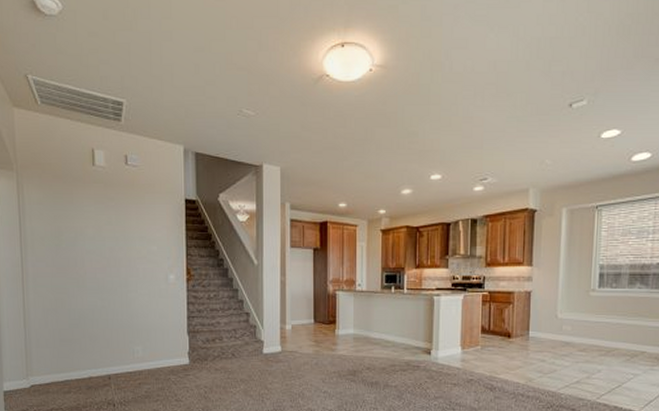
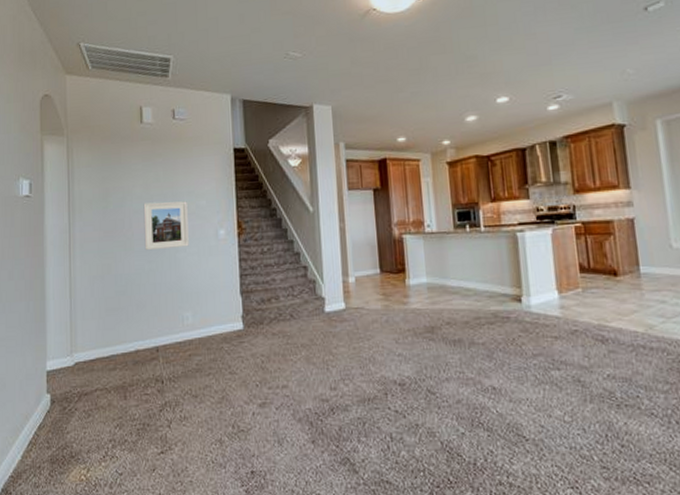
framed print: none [95,244,140,288] -> present [143,201,189,250]

